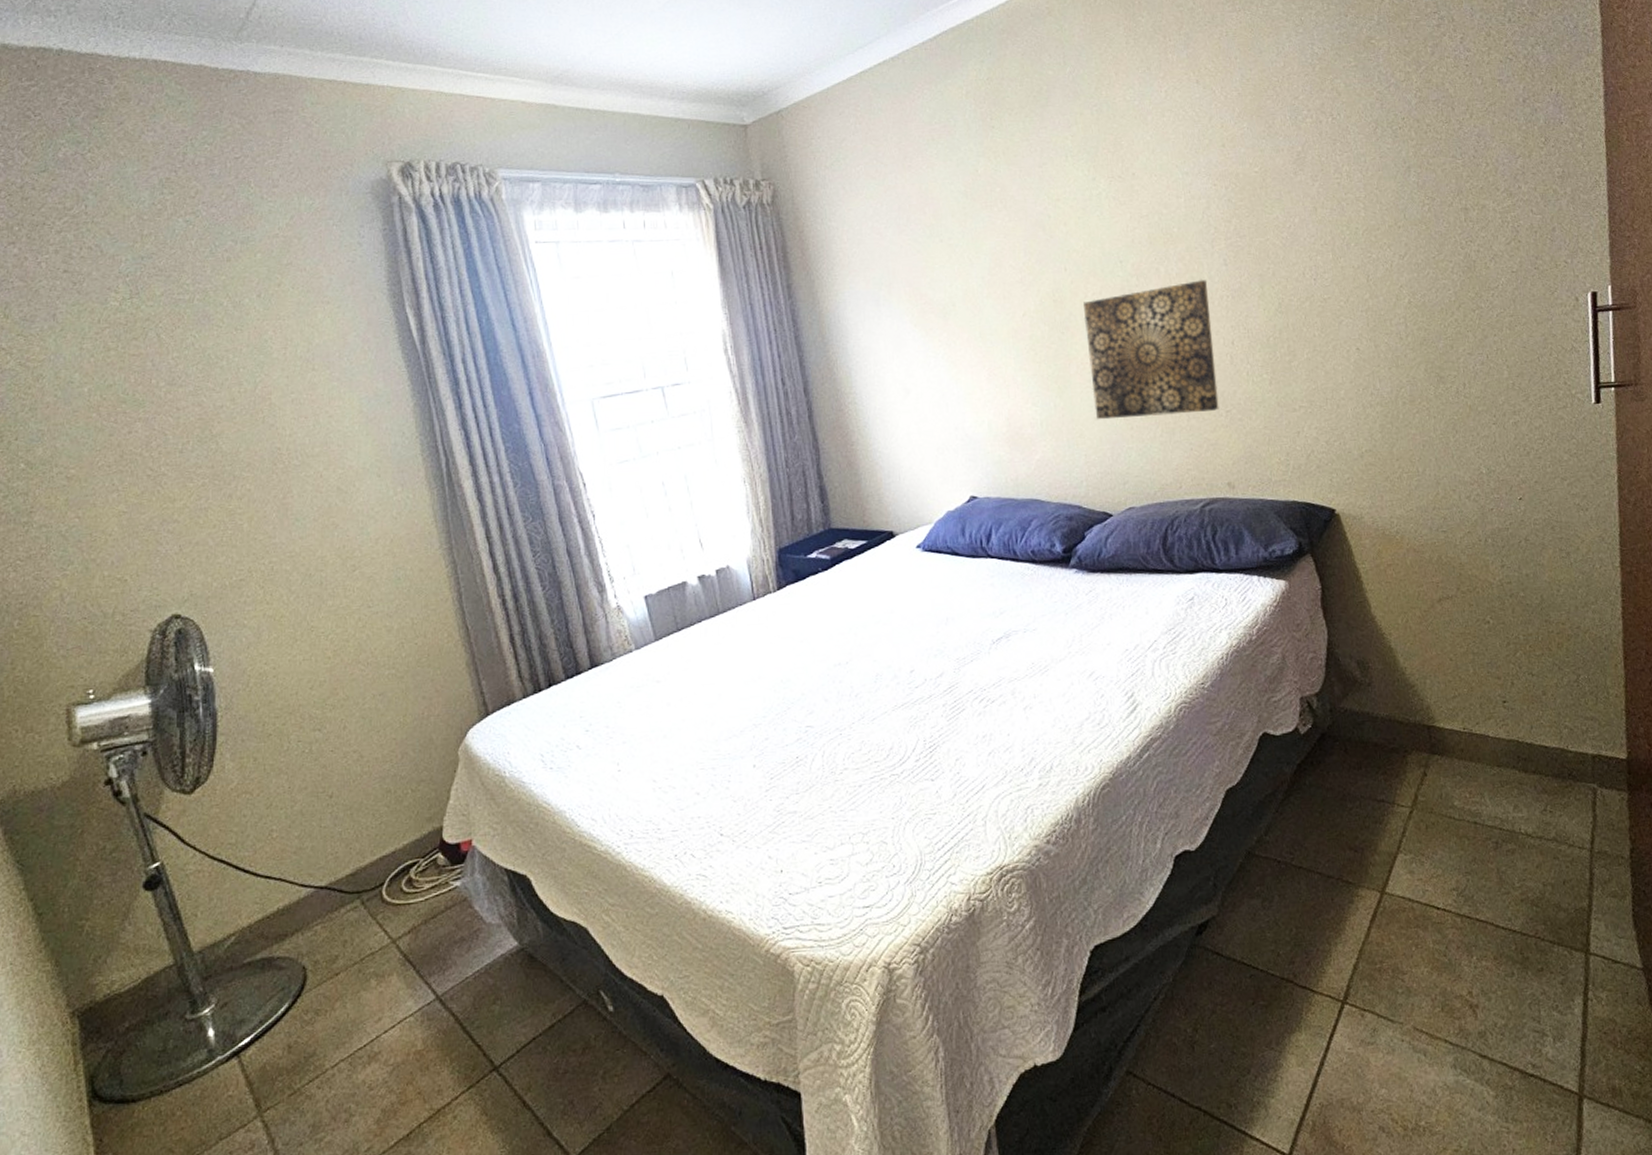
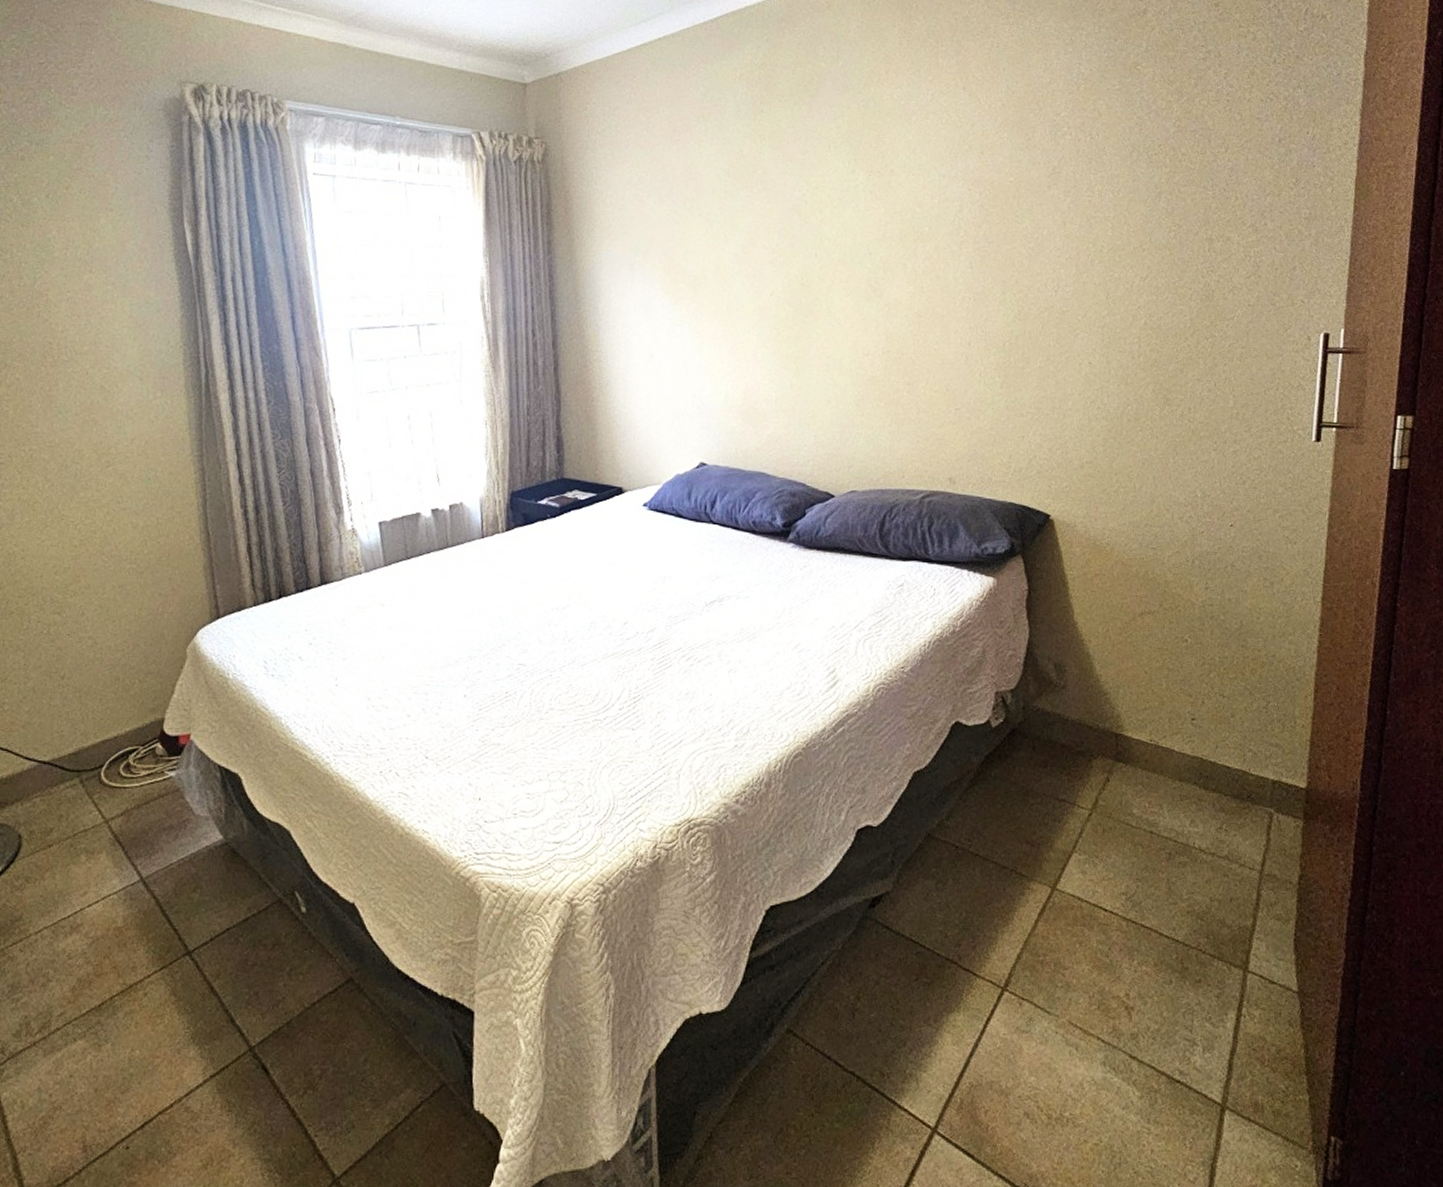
wall art: present [1083,279,1219,420] -> none [828,279,952,407]

